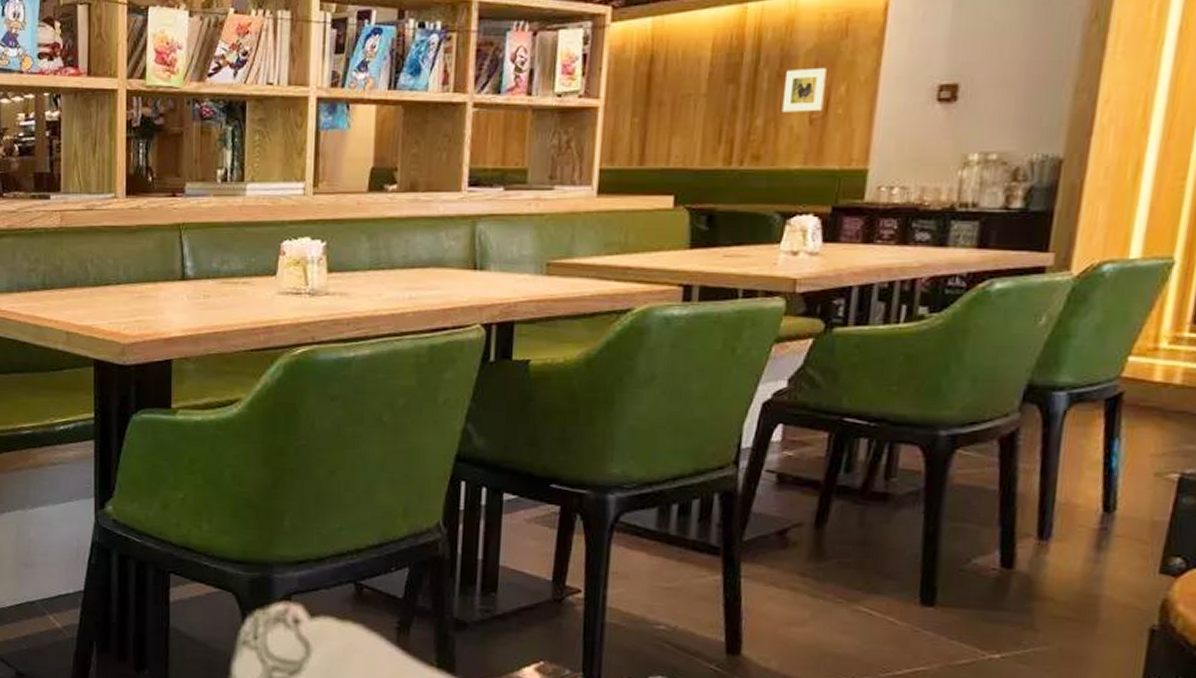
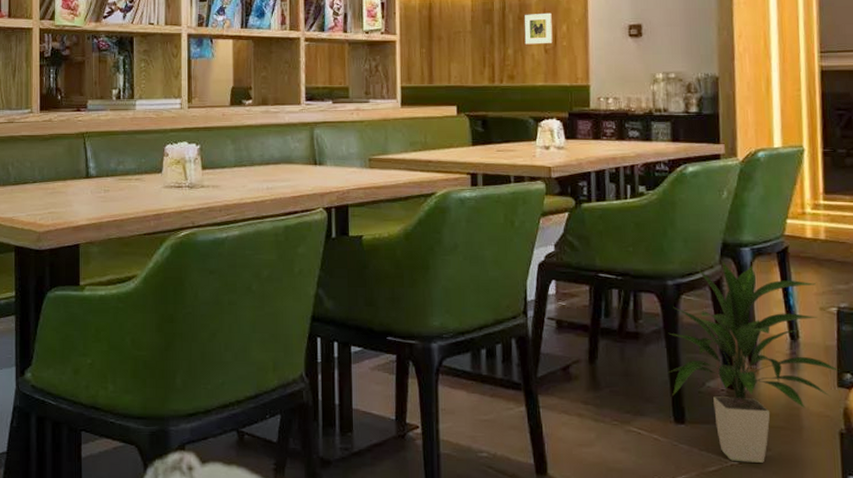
indoor plant: none [921,407,1167,659] -> present [667,261,840,463]

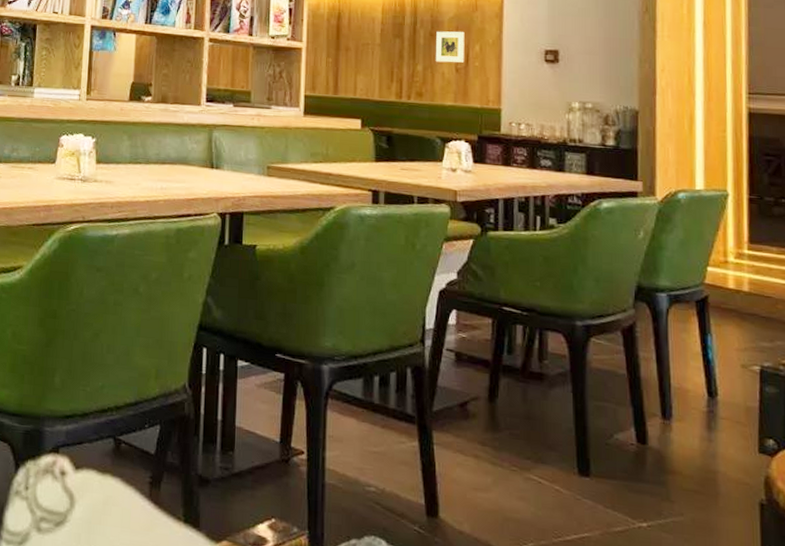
indoor plant: present [667,261,840,463] -> none [573,304,762,528]

